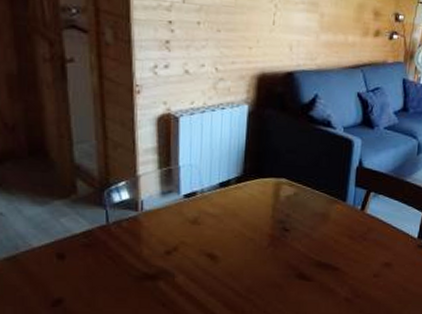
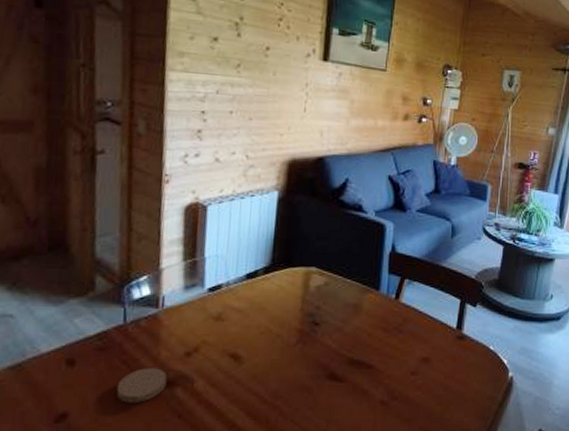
coaster: none [105,263,150,293] -> present [116,368,167,403]

